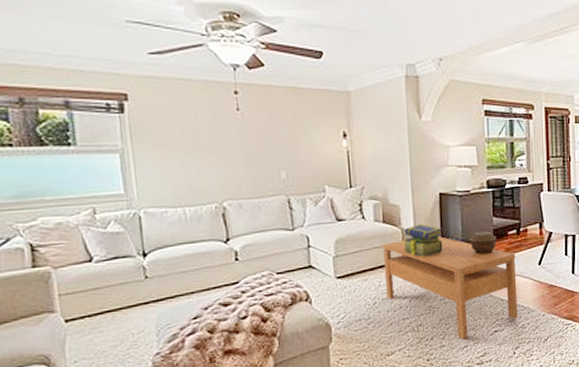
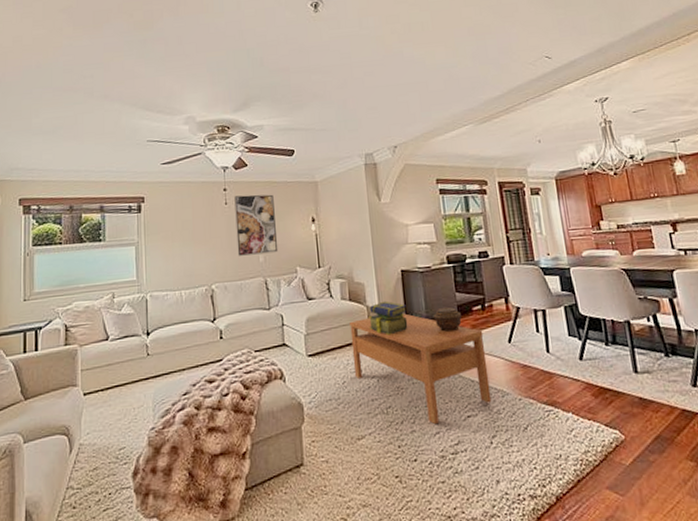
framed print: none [248,101,304,171] -> present [234,194,279,256]

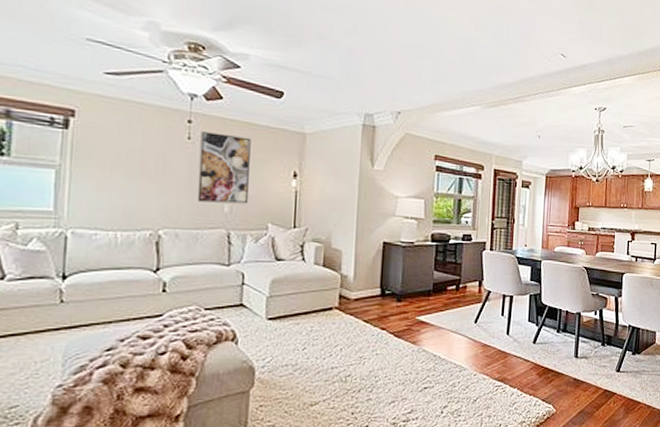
coffee table: present [349,313,492,425] -> none [317,286,453,395]
stack of books: present [369,301,408,336] -> none [341,271,382,306]
decorative container: present [433,307,462,332] -> none [407,285,435,307]

